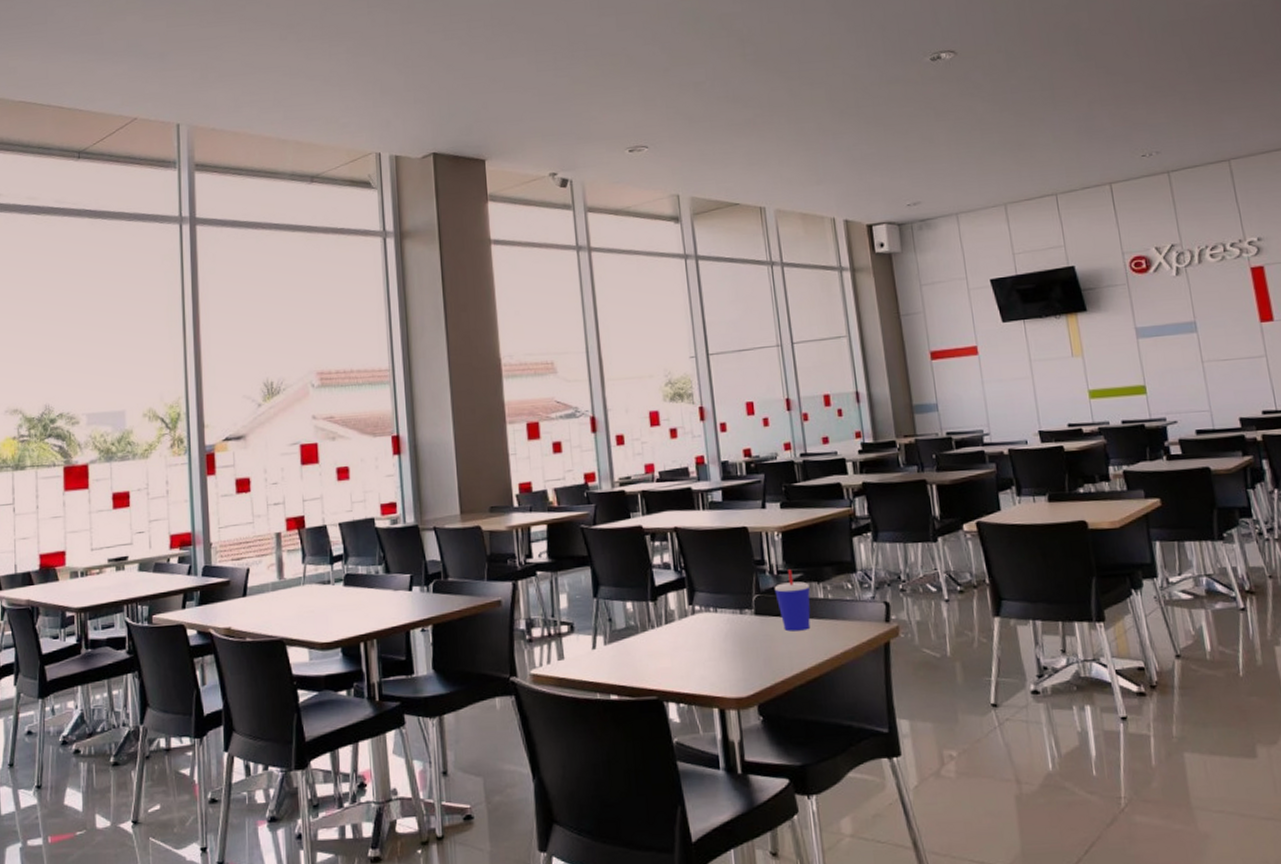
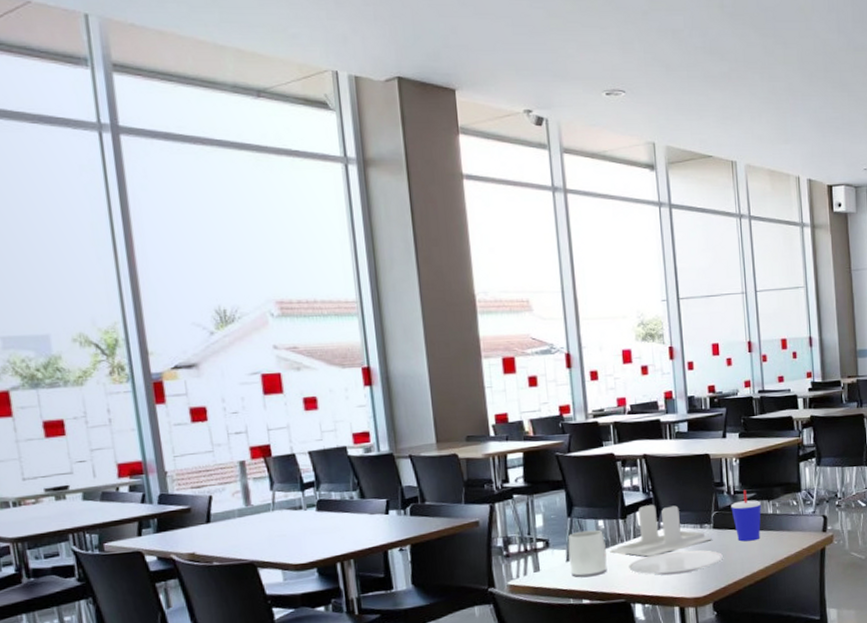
mug: none [593,613,637,669] -> present [567,529,607,578]
napkin holder: none [639,585,754,647] -> present [610,505,712,557]
plate: none [660,640,769,670] -> present [629,550,724,575]

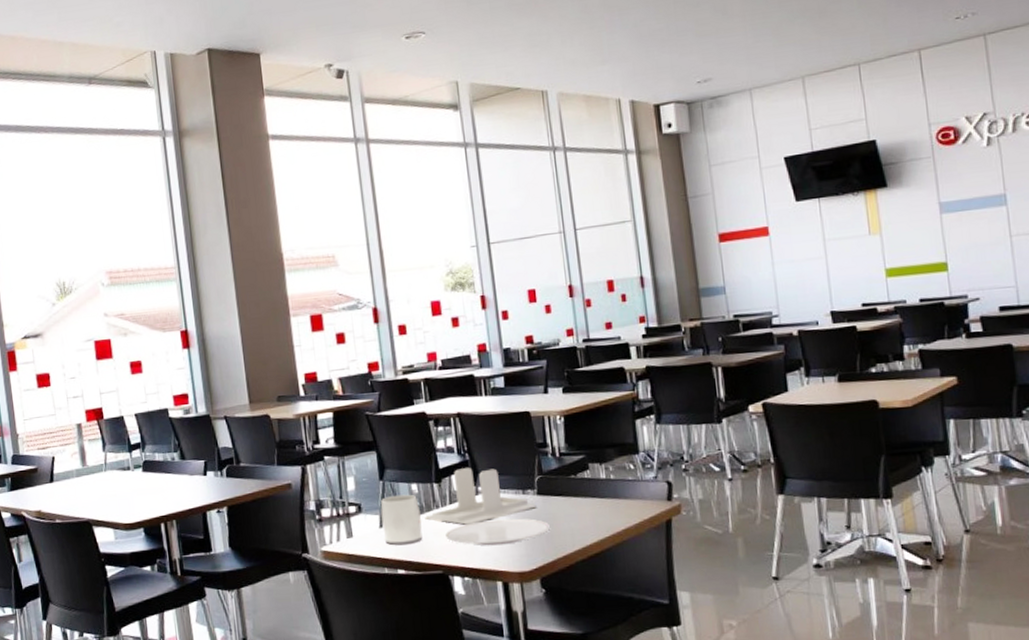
beverage cup: present [731,490,761,542] -> none [556,451,593,510]

